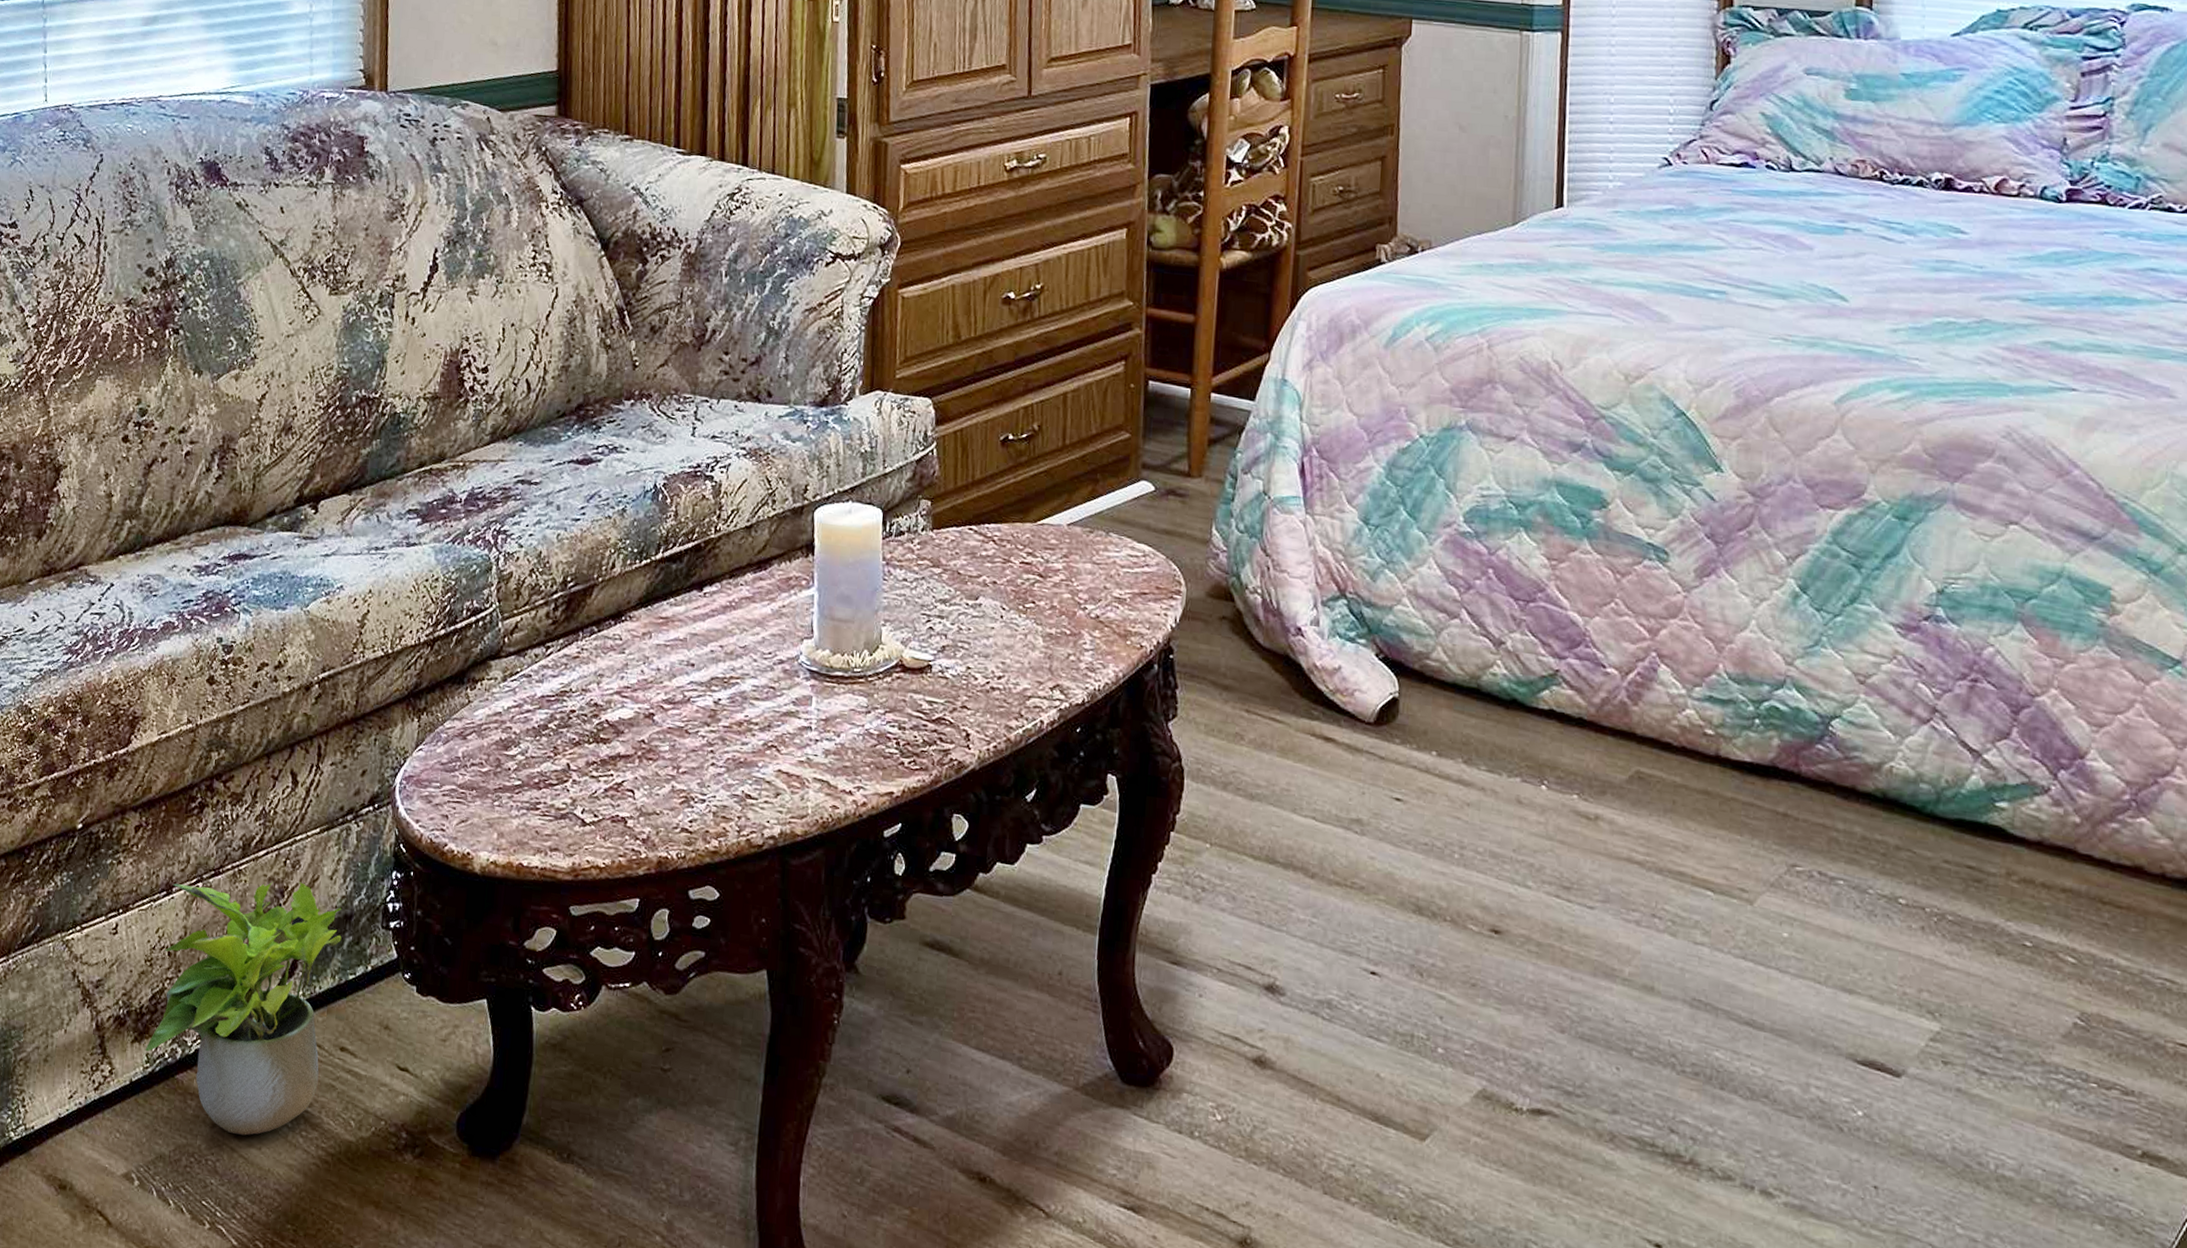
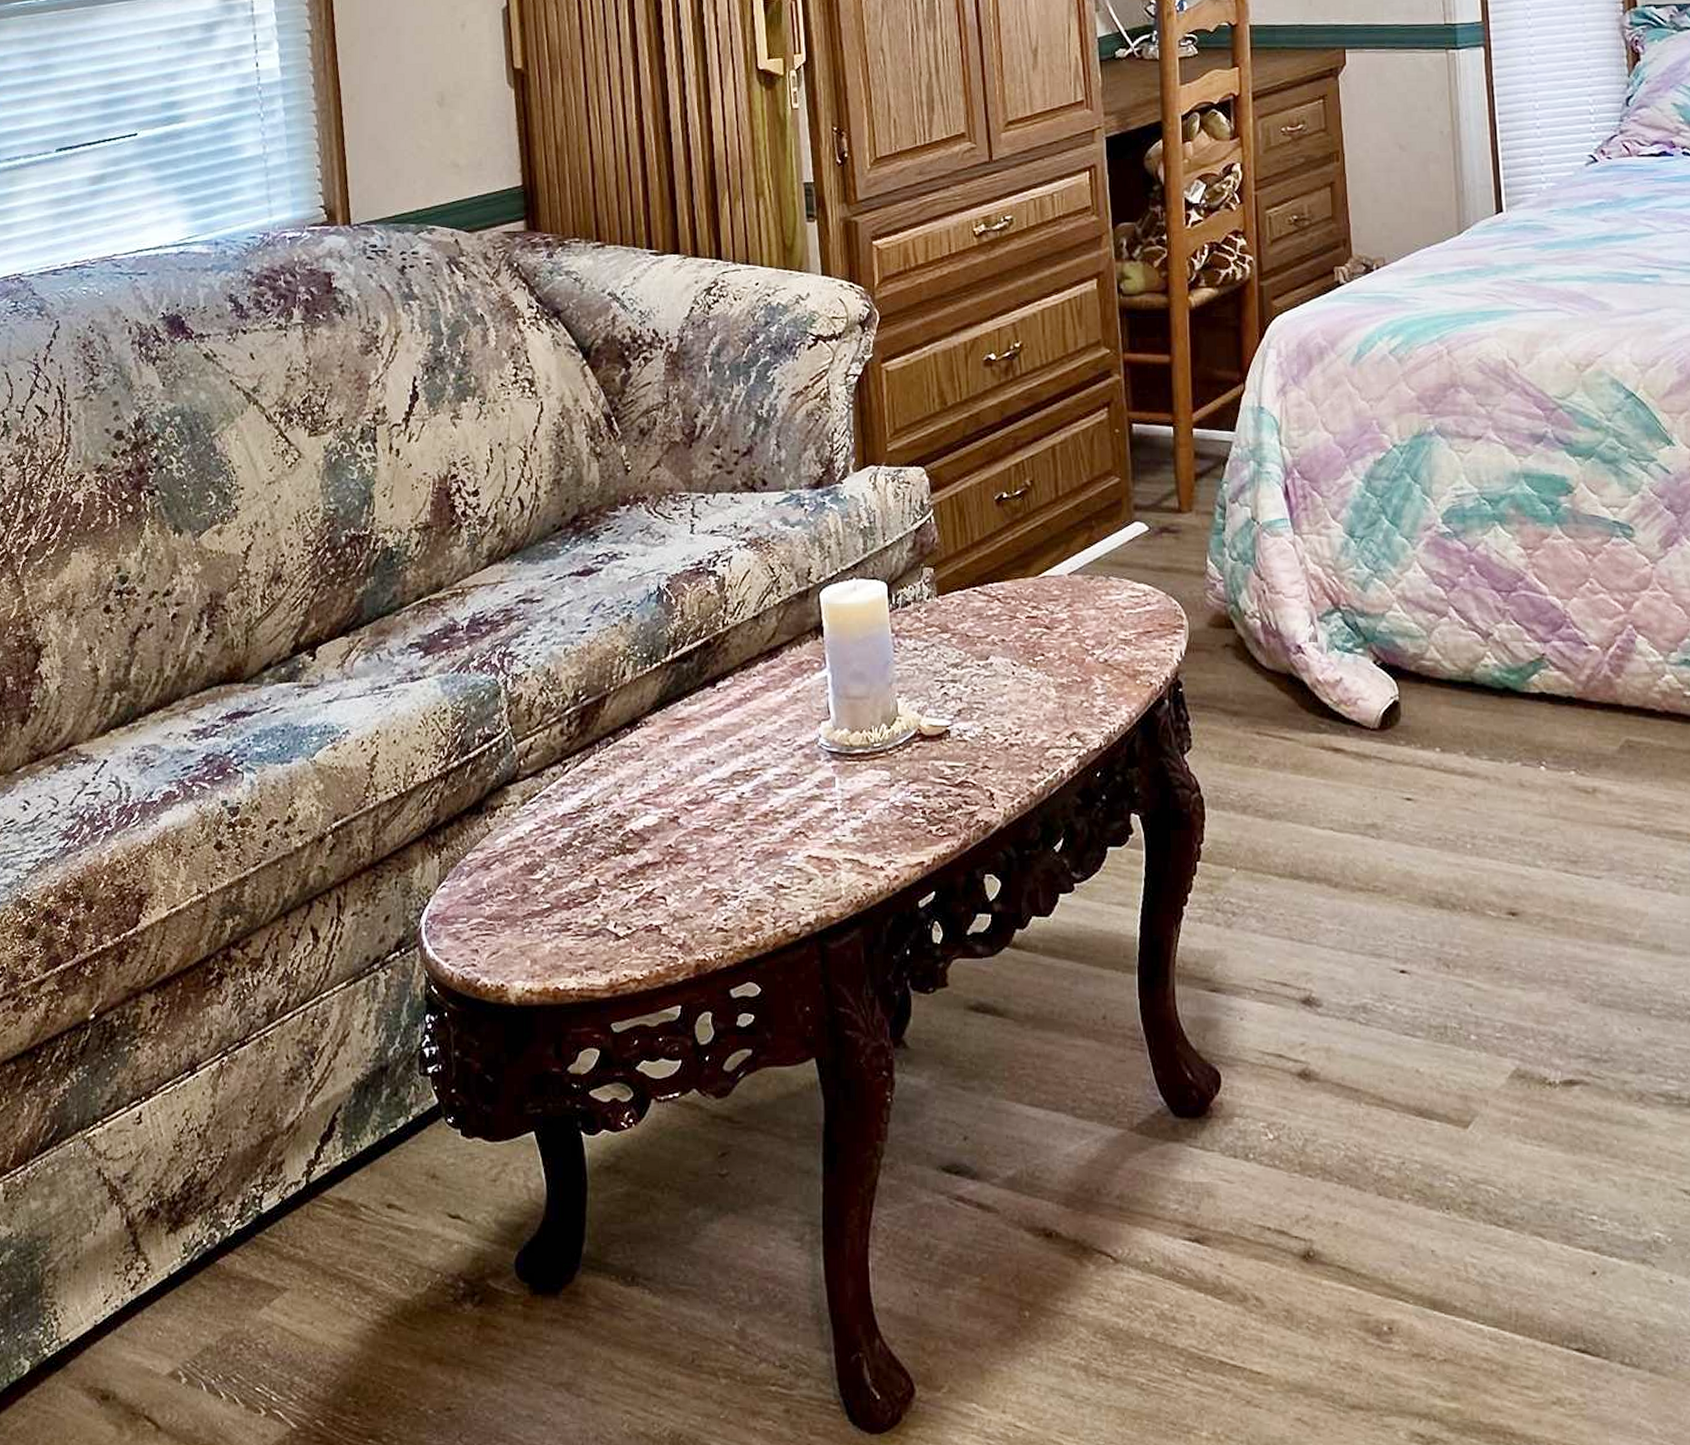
potted plant: present [145,881,342,1136] -> none [181,1040,379,1312]

